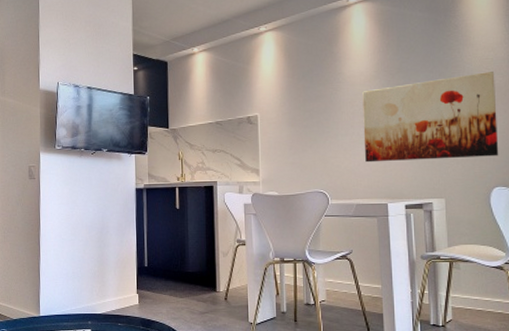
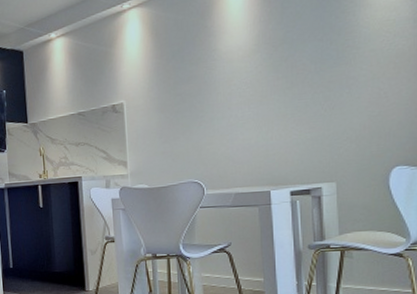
wall art: present [362,72,499,163] -> none [241,35,401,148]

